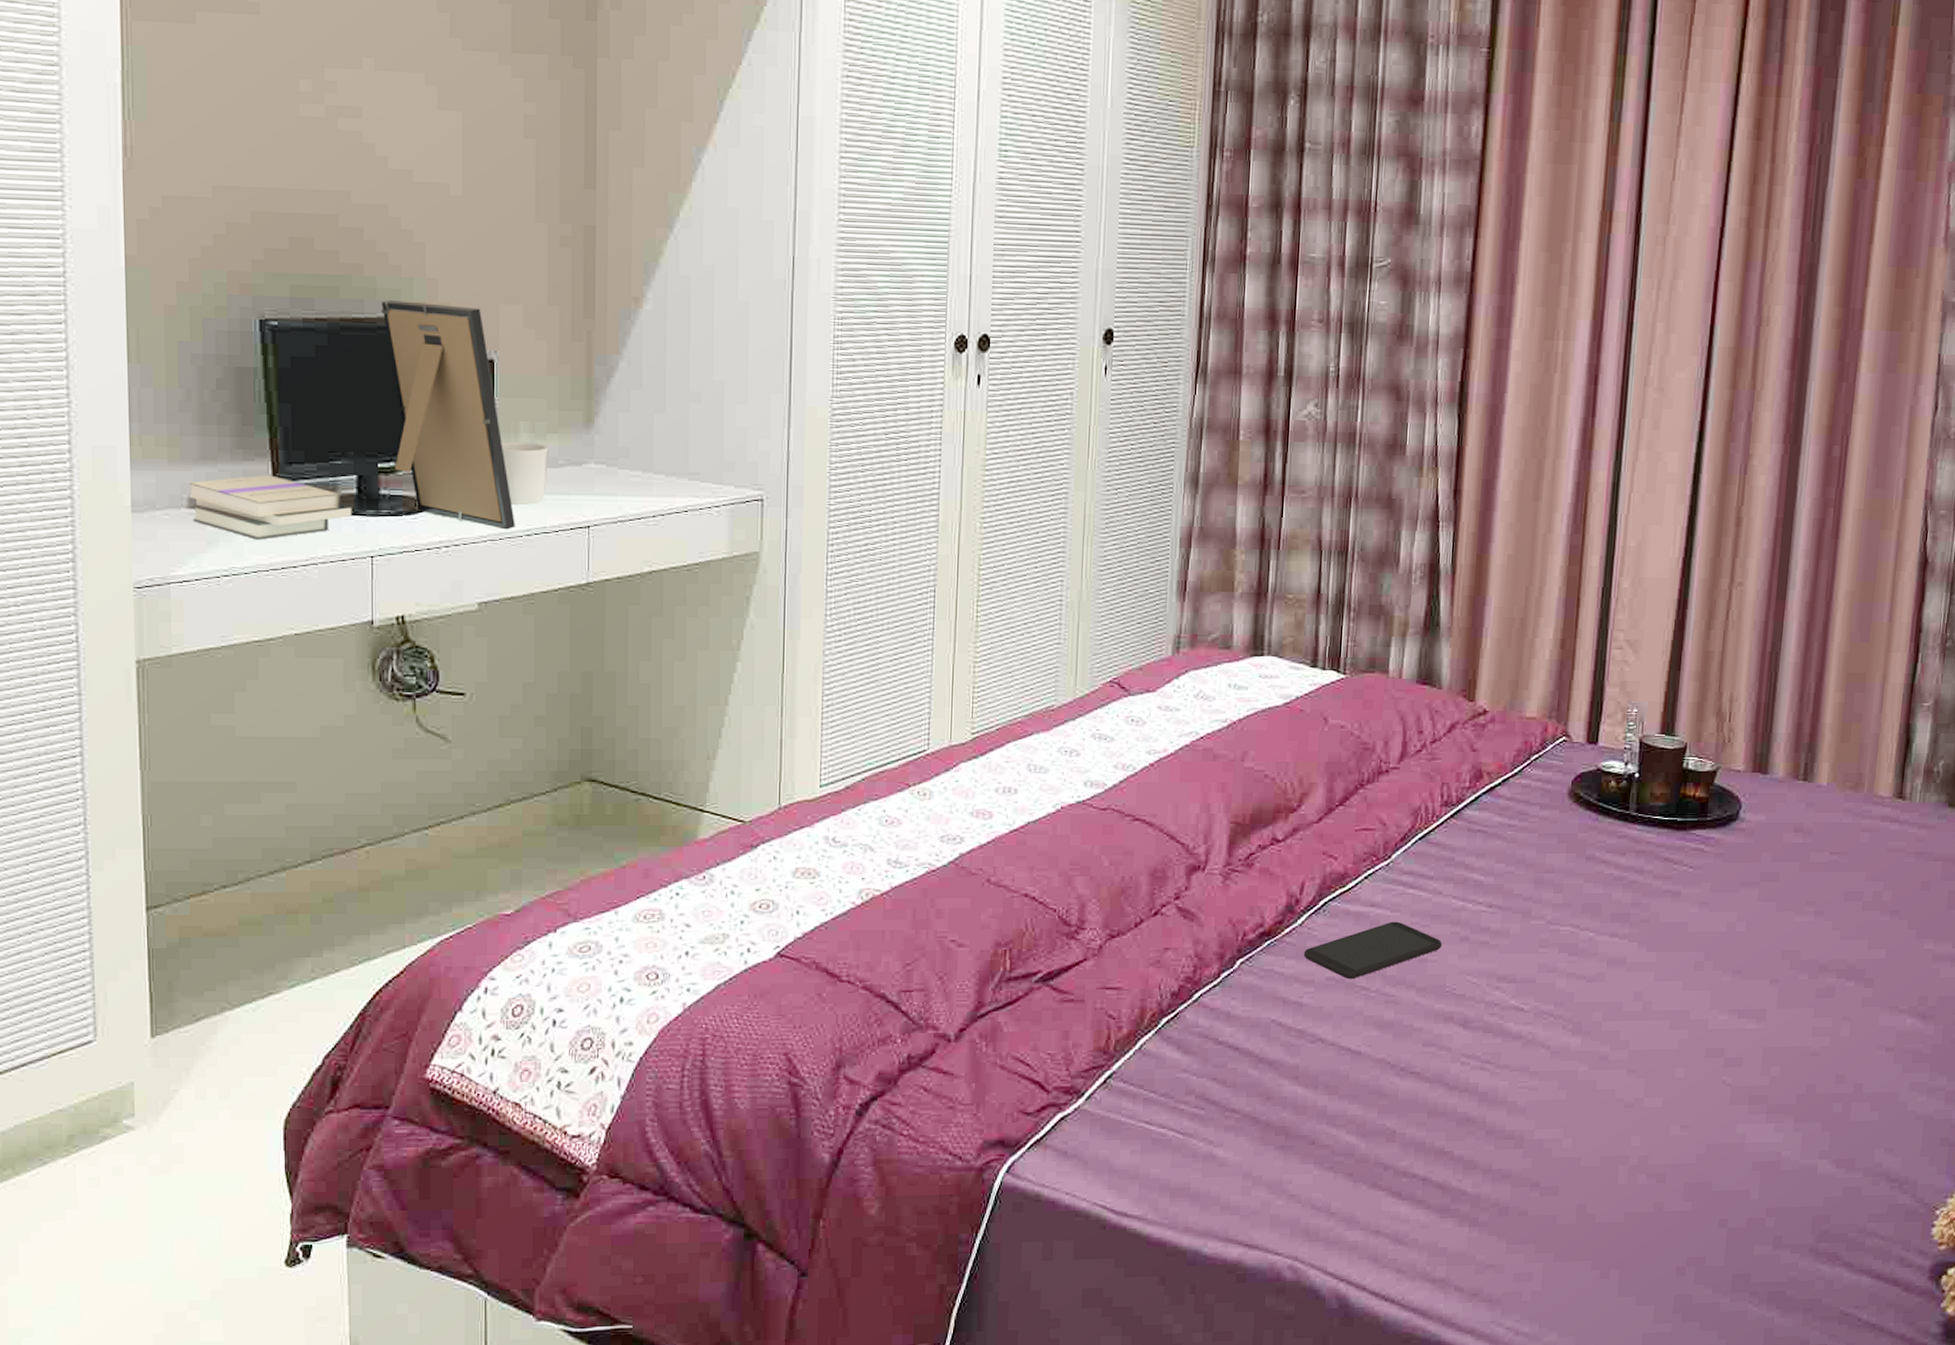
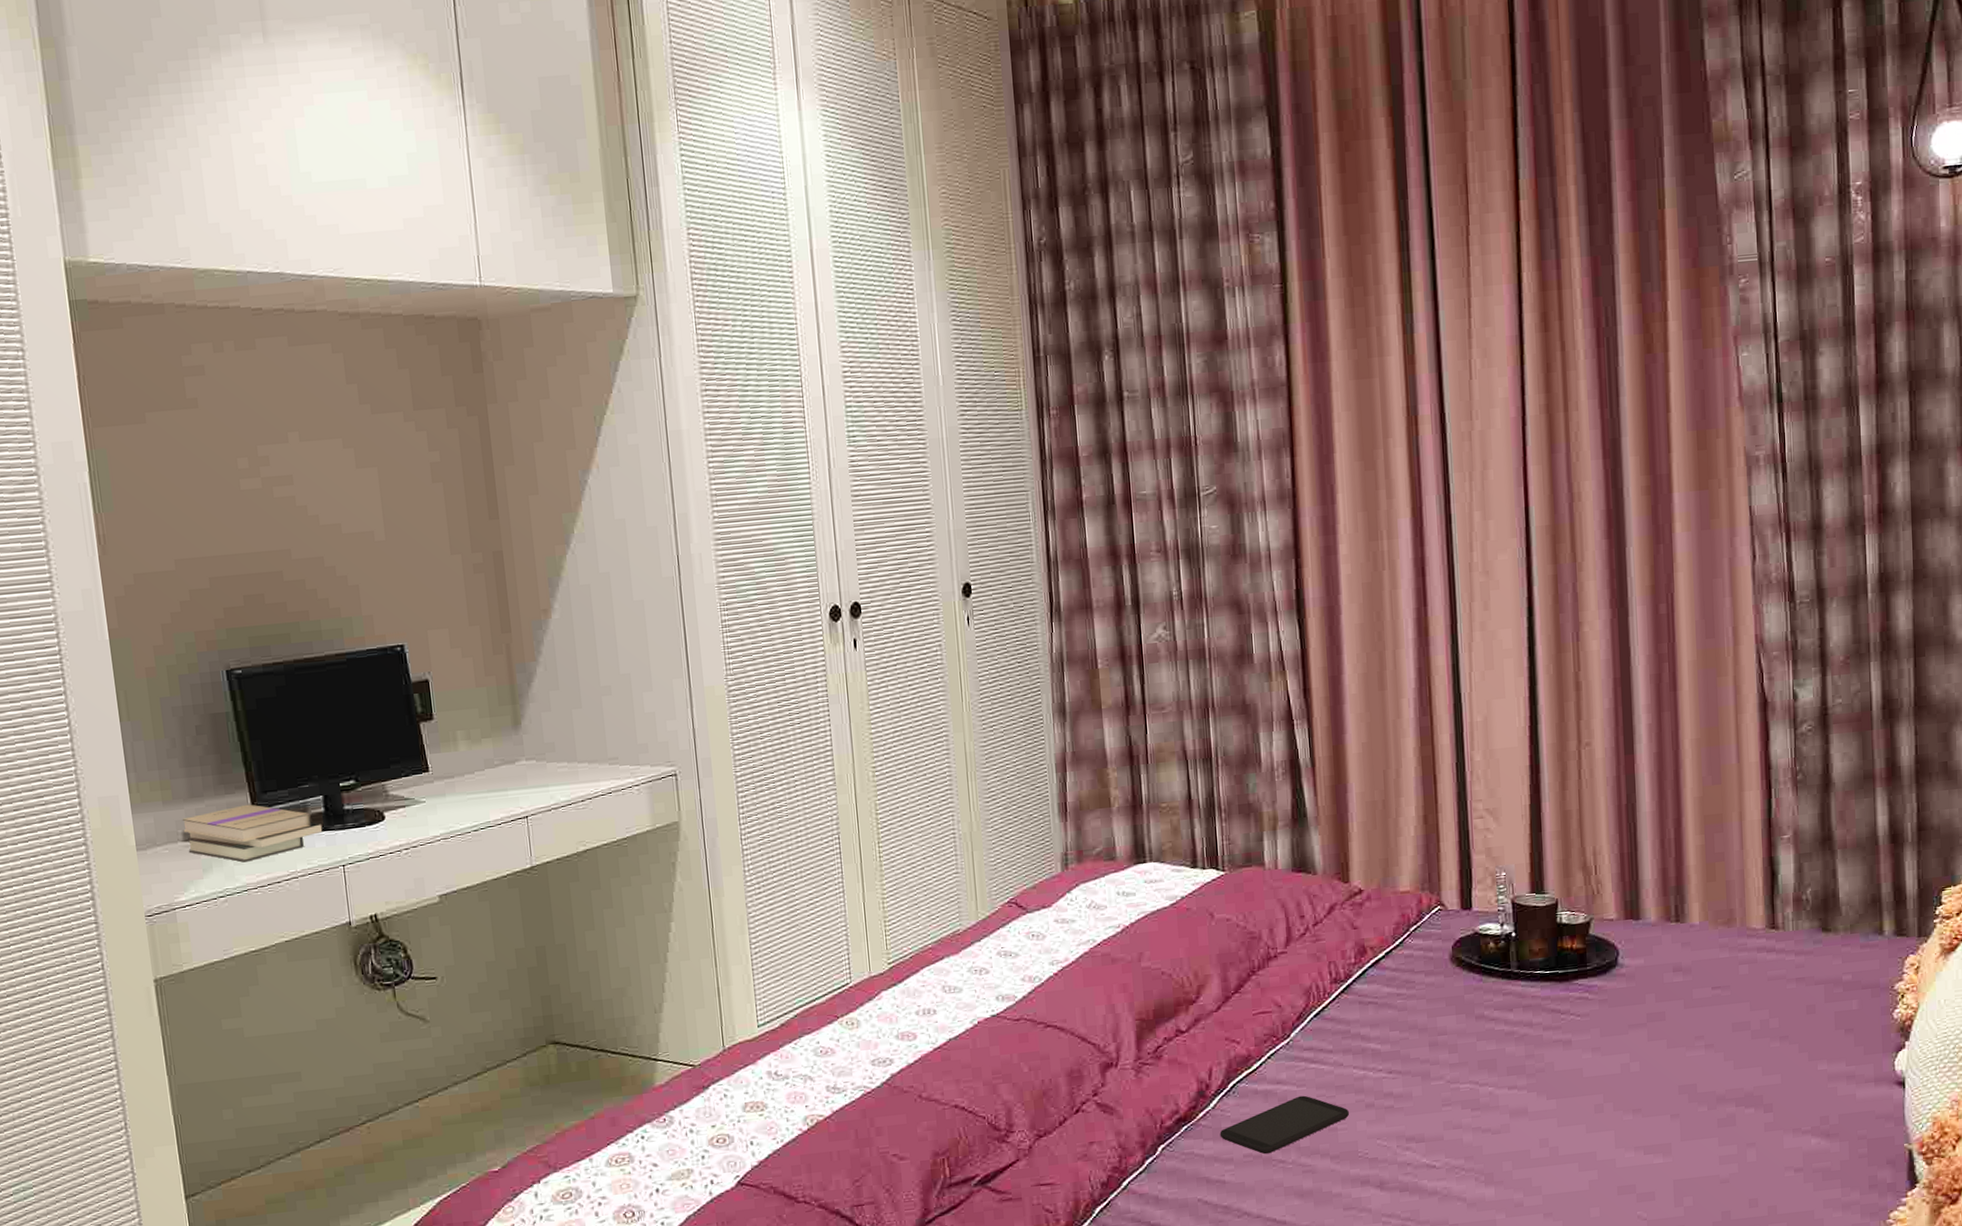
picture frame: present [381,300,515,530] -> none [327,636,463,829]
mug: present [500,441,548,505] -> none [442,748,486,805]

